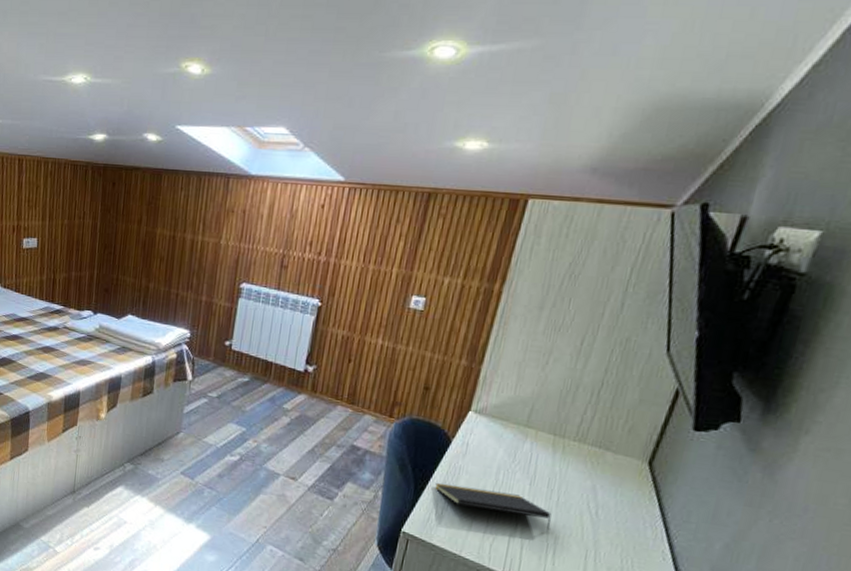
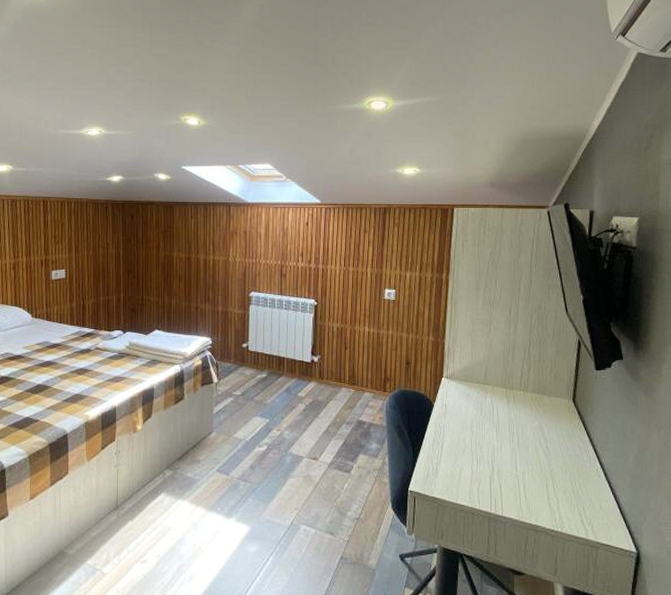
notepad: present [435,482,551,530] -> none [428,442,516,467]

